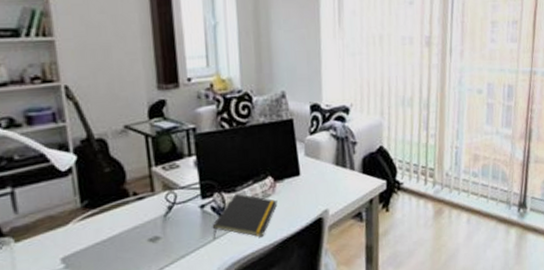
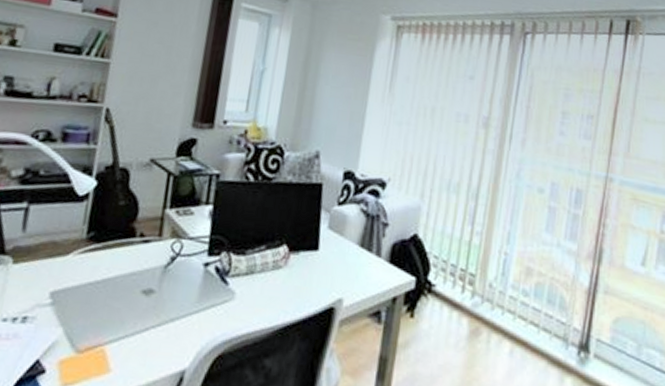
notepad: present [212,193,278,239] -> none [209,256,288,316]

